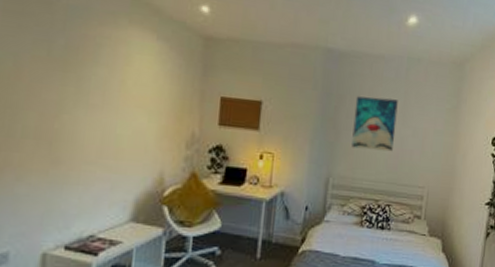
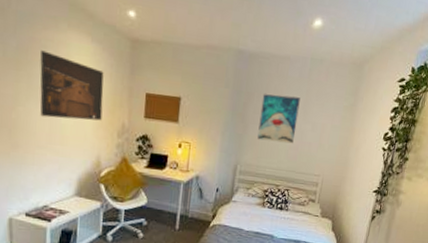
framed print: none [90,49,171,130] -> present [40,50,104,121]

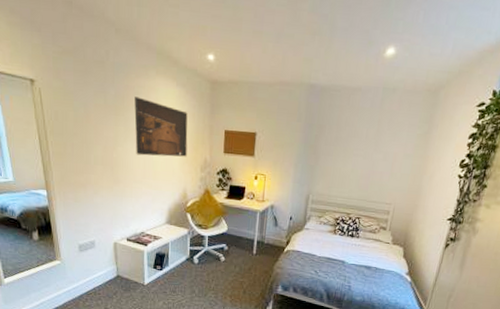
wall art: present [257,94,300,144] -> none [329,126,372,173]

